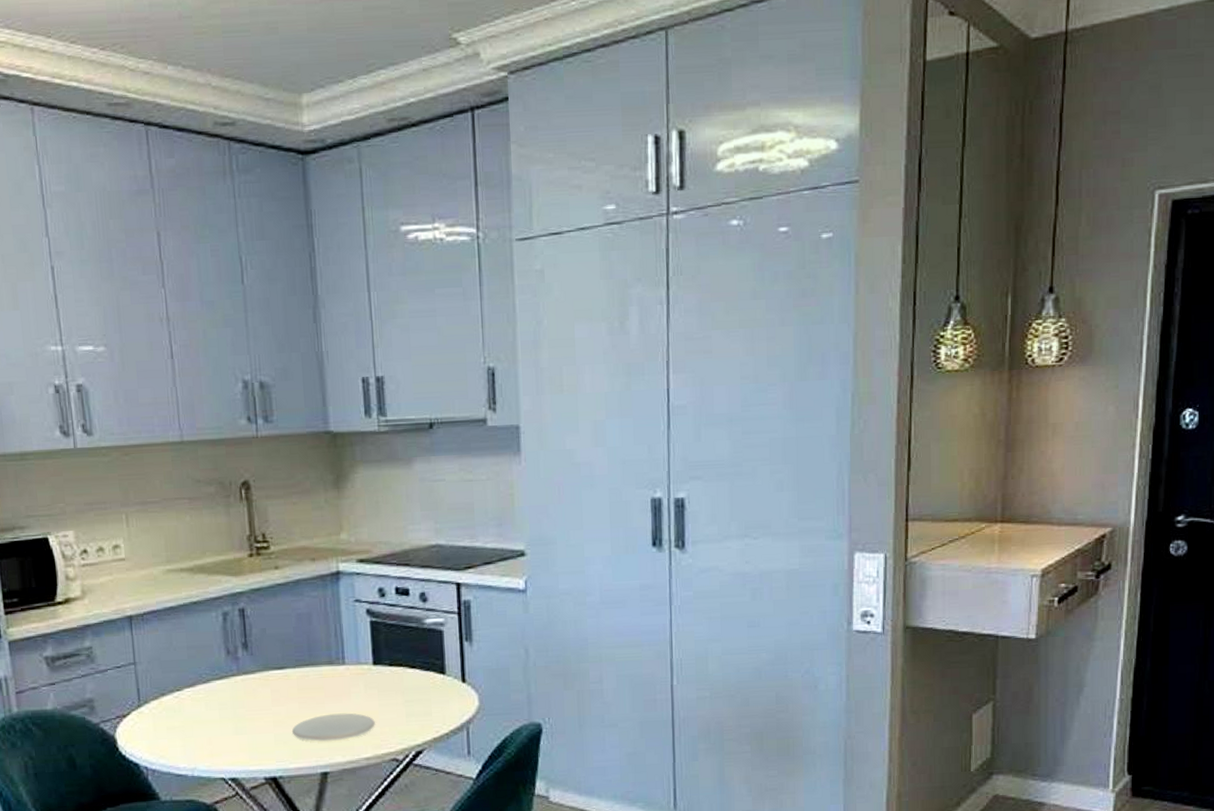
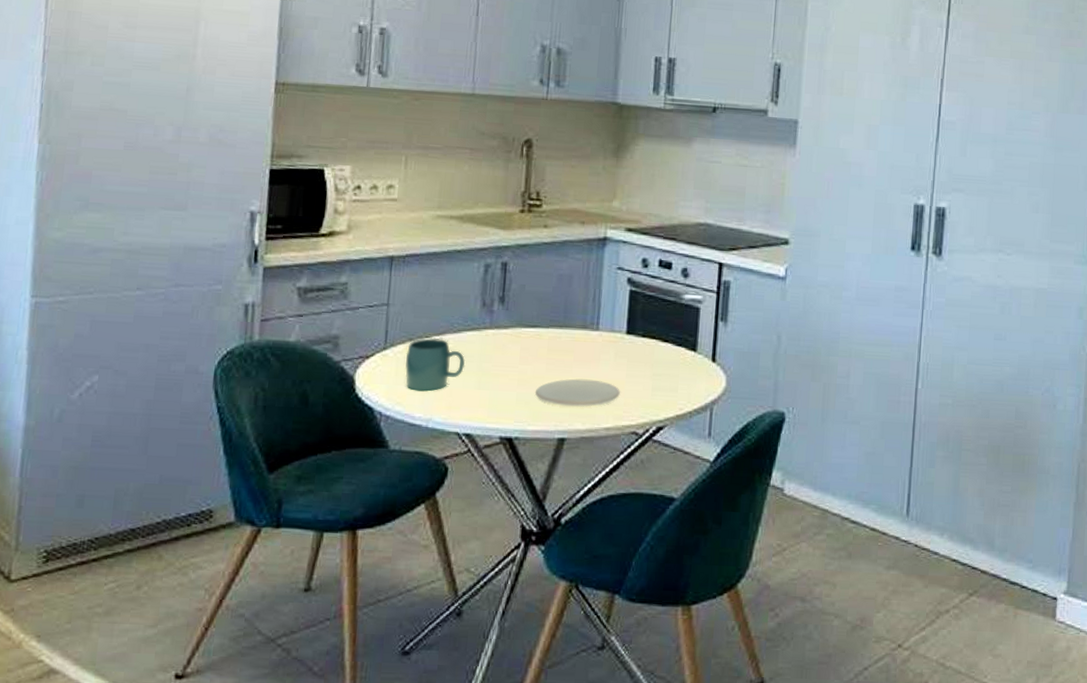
mug: none [160,690,220,743] -> present [405,337,465,392]

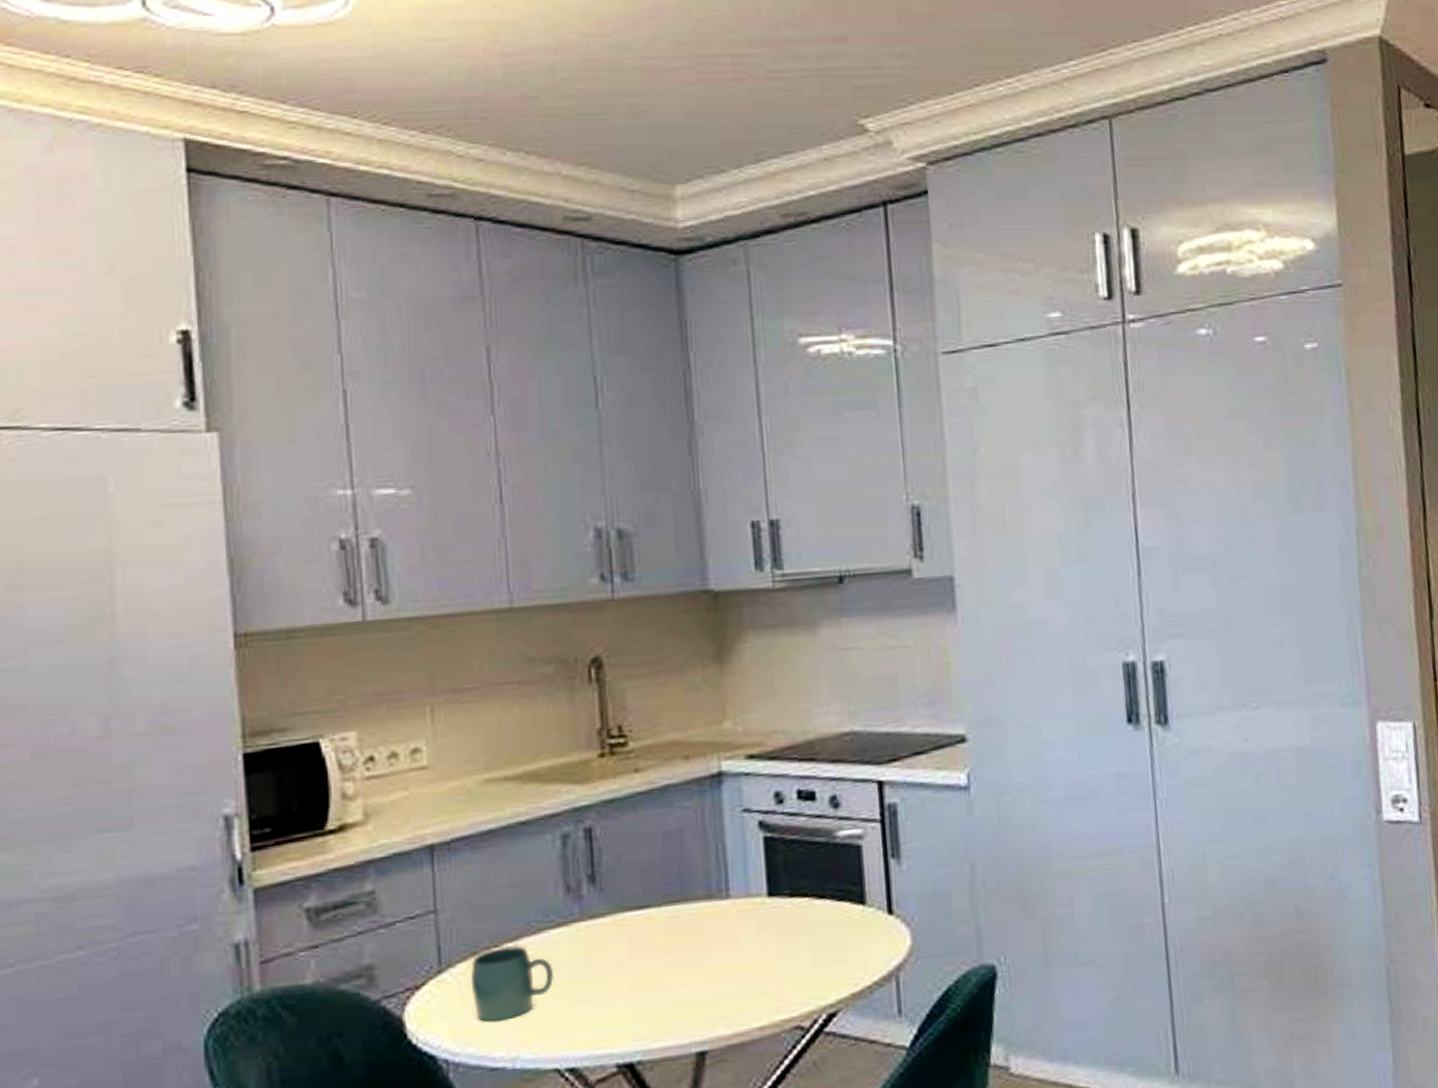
plate: present [535,378,620,408] -> none [656,965,771,1009]

